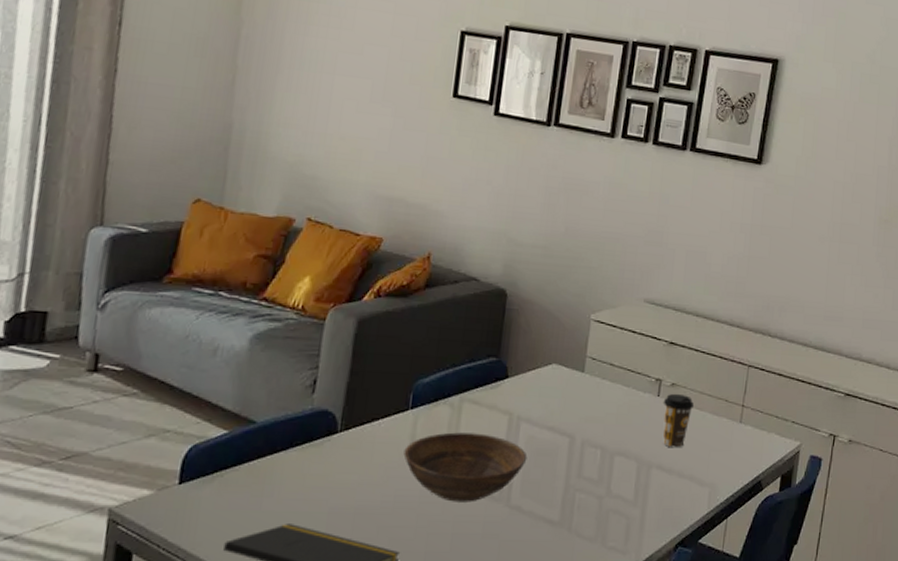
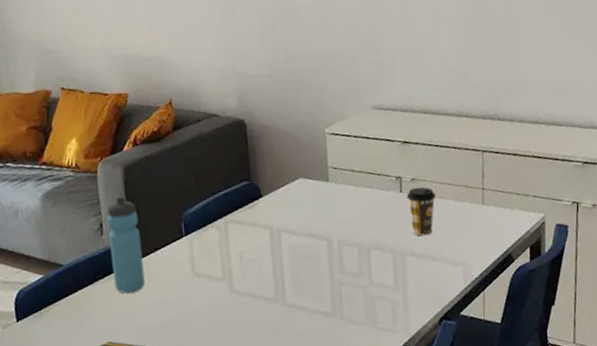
water bottle: none [313,351,362,468] -> present [106,196,145,294]
bowl: present [403,432,528,502] -> none [187,248,293,308]

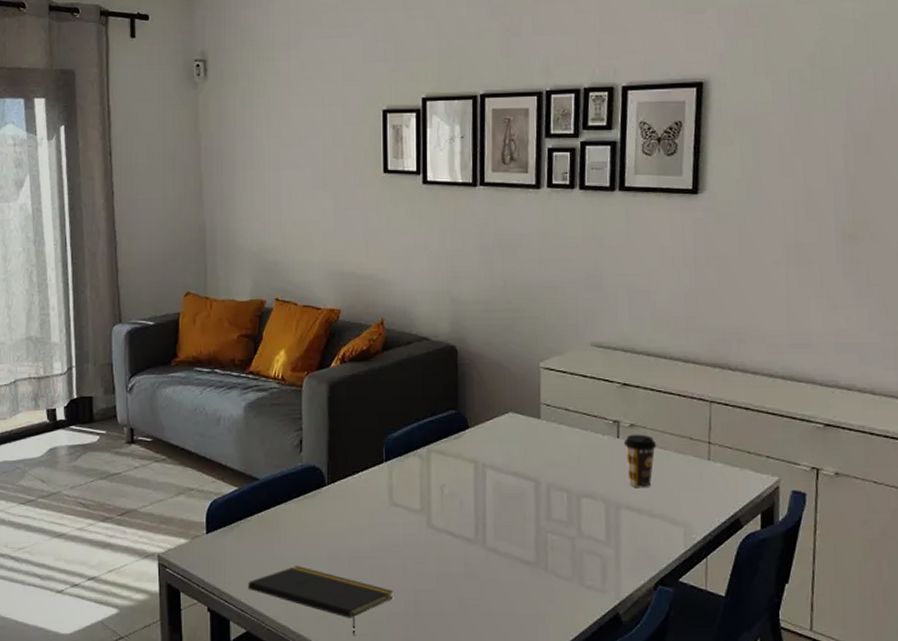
water bottle: present [106,196,145,294] -> none [307,413,340,517]

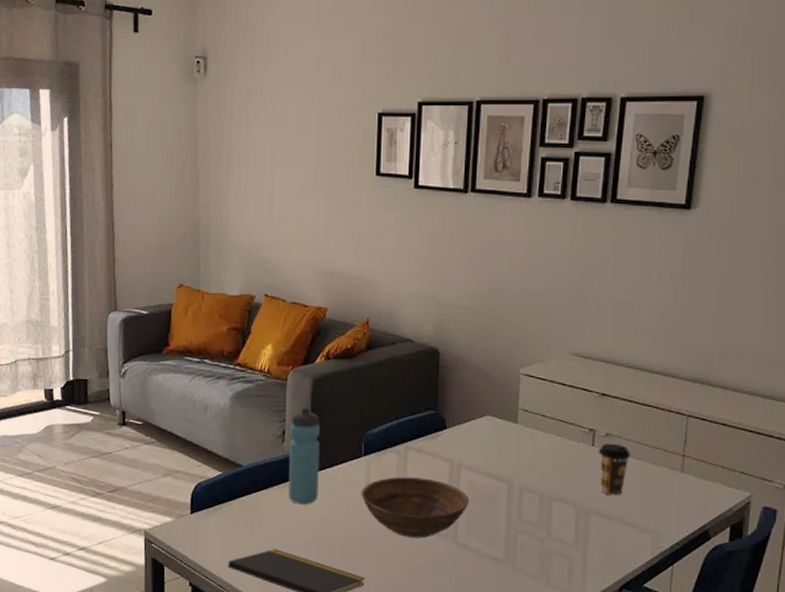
water bottle: none [307,413,340,517] -> present [288,406,320,505]
bowl: none [384,481,497,545] -> present [361,476,470,538]

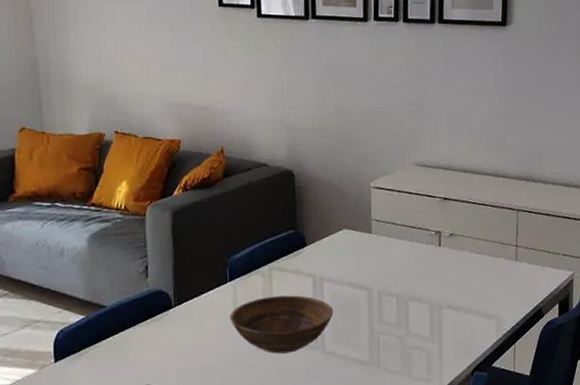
water bottle: present [288,406,320,505] -> none [152,239,187,337]
coffee cup: present [598,443,630,496] -> none [444,241,472,290]

